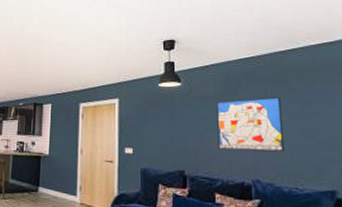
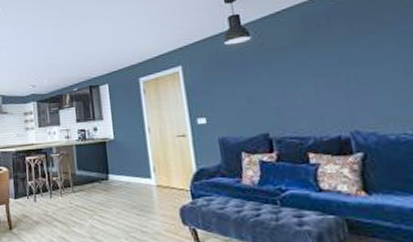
wall art: present [216,97,284,152] -> none [295,33,384,104]

